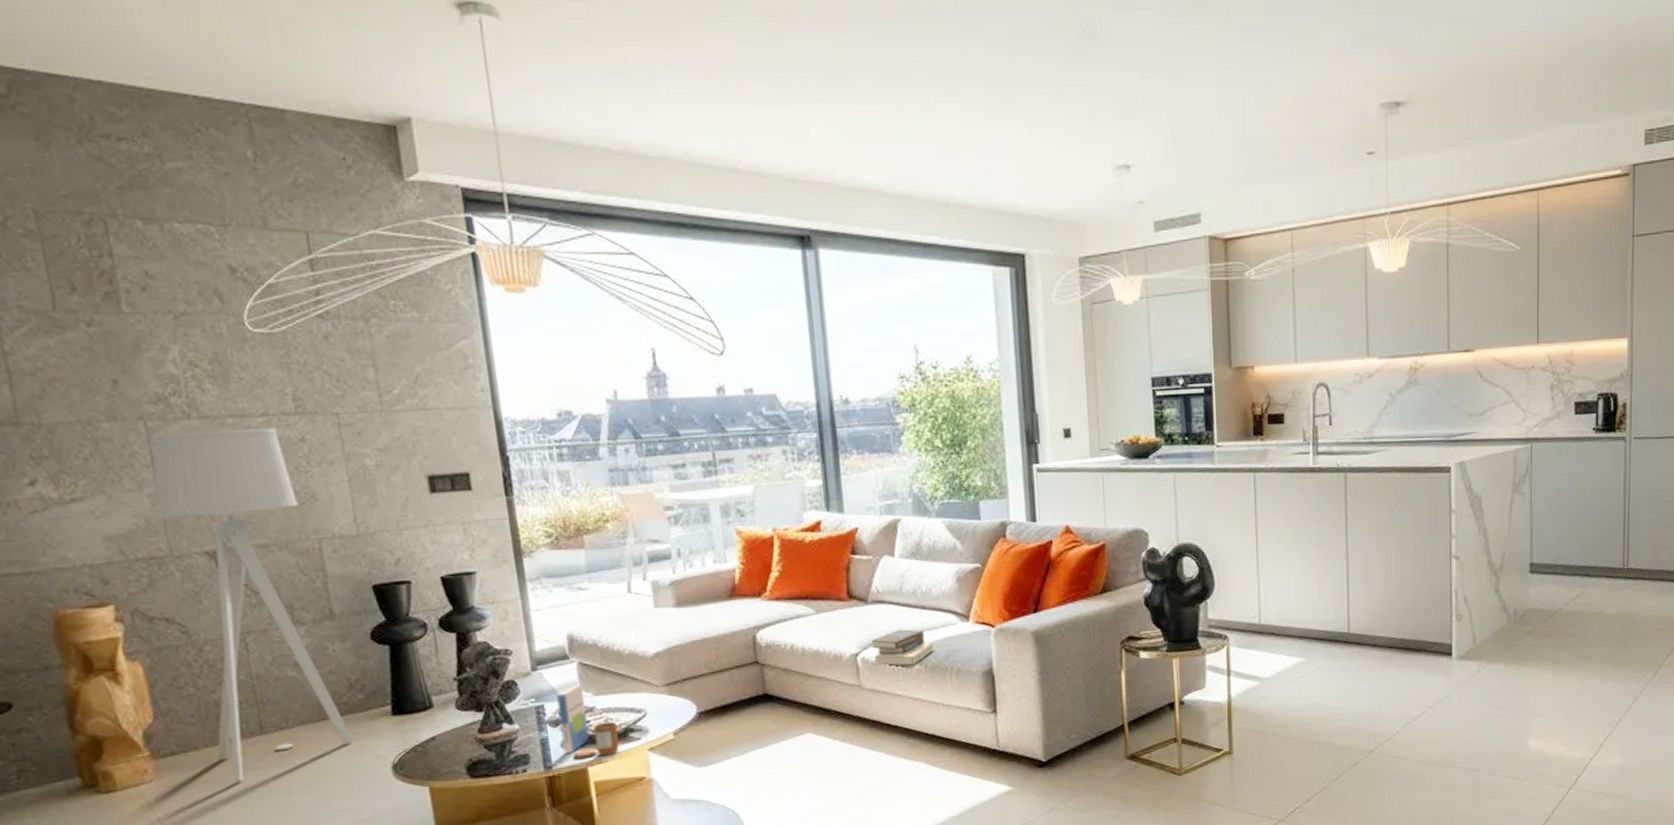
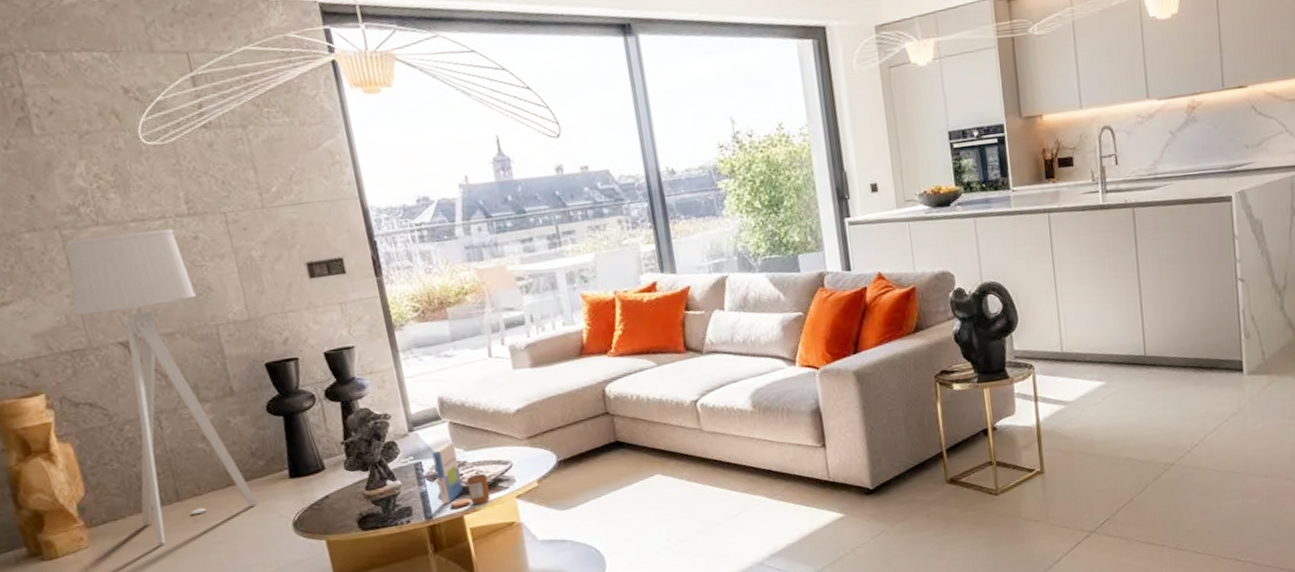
books: present [871,629,934,666] -> none [708,375,766,410]

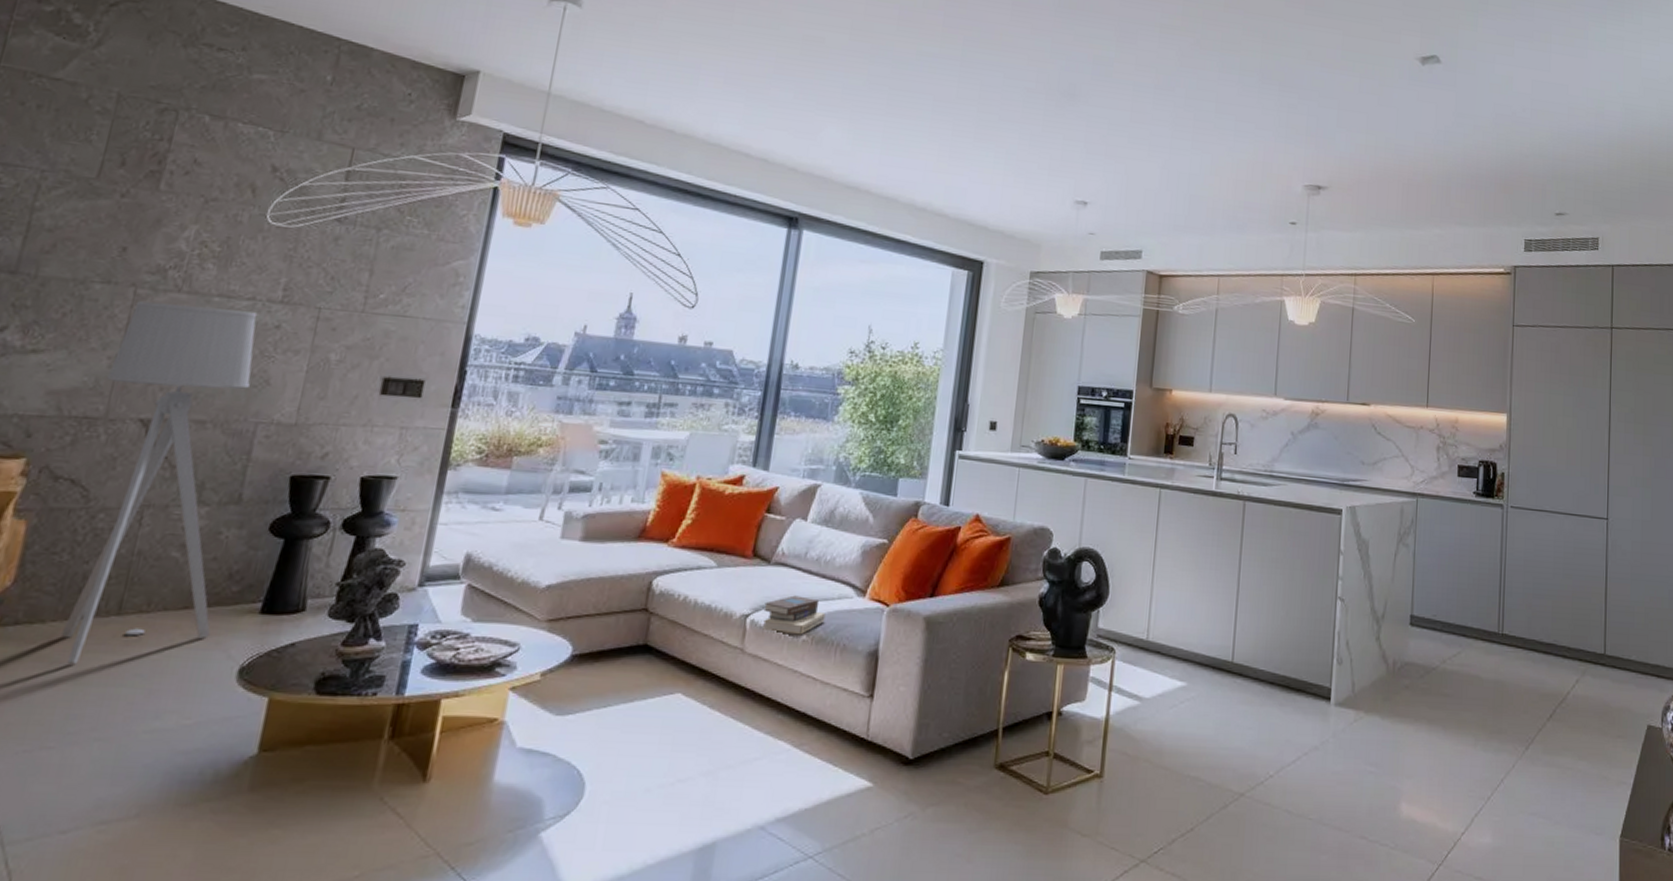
book: present [431,441,463,504] -> none [422,607,465,681]
candle: present [450,473,491,509] -> none [430,651,486,690]
books: none [708,375,766,410] -> present [762,595,826,635]

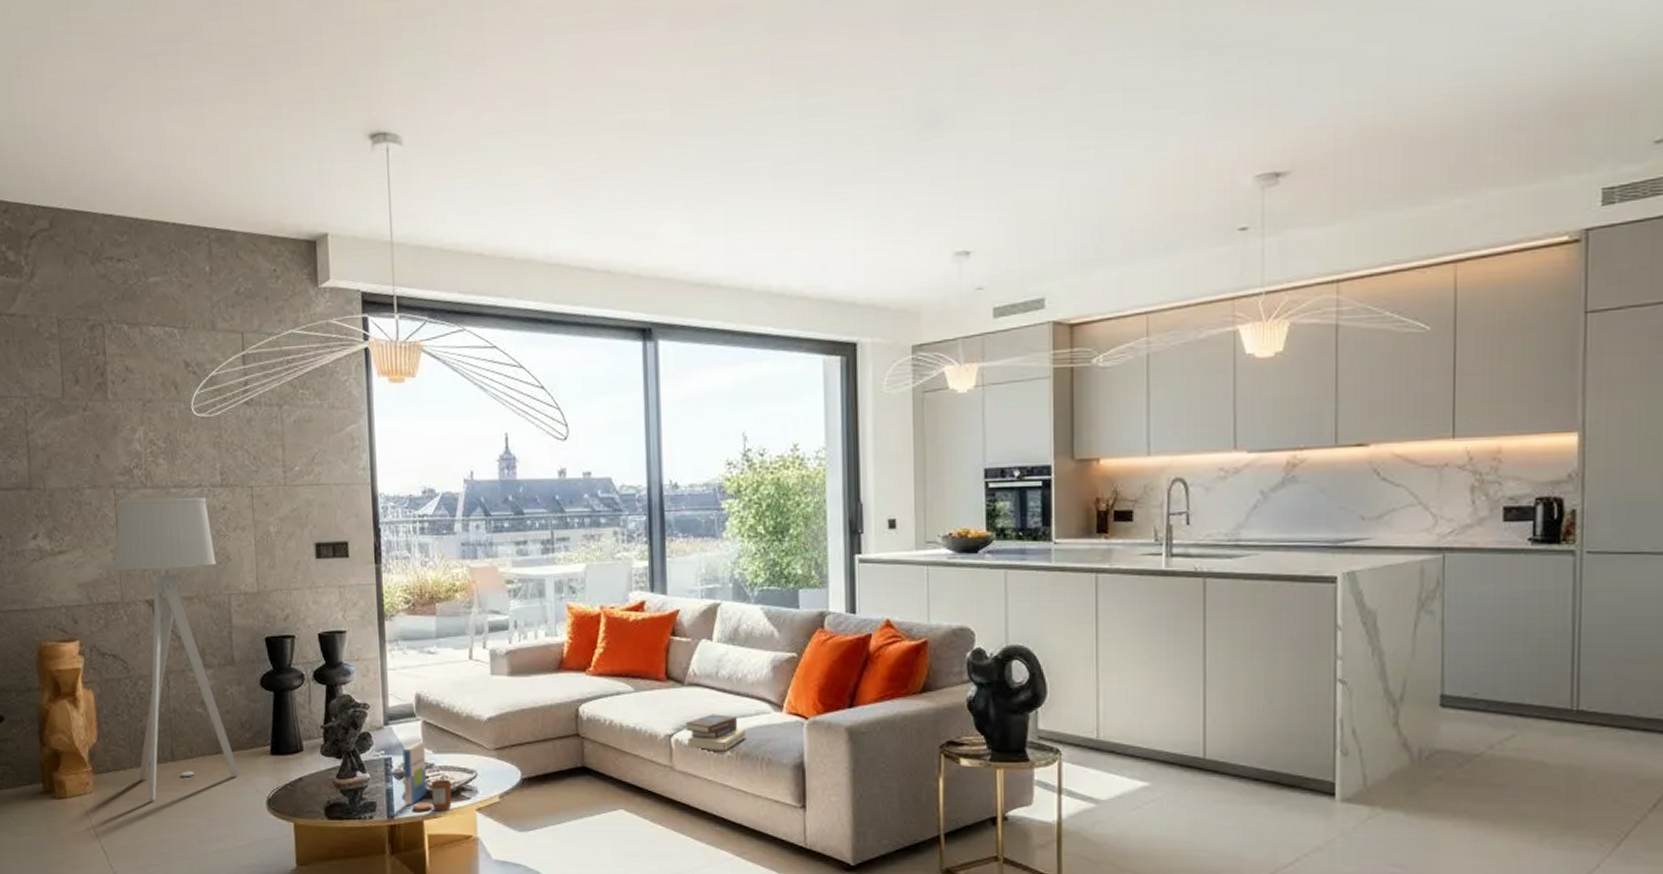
book: none [422,607,465,681] -> present [402,741,427,805]
candle: none [430,651,486,690] -> present [412,779,452,812]

